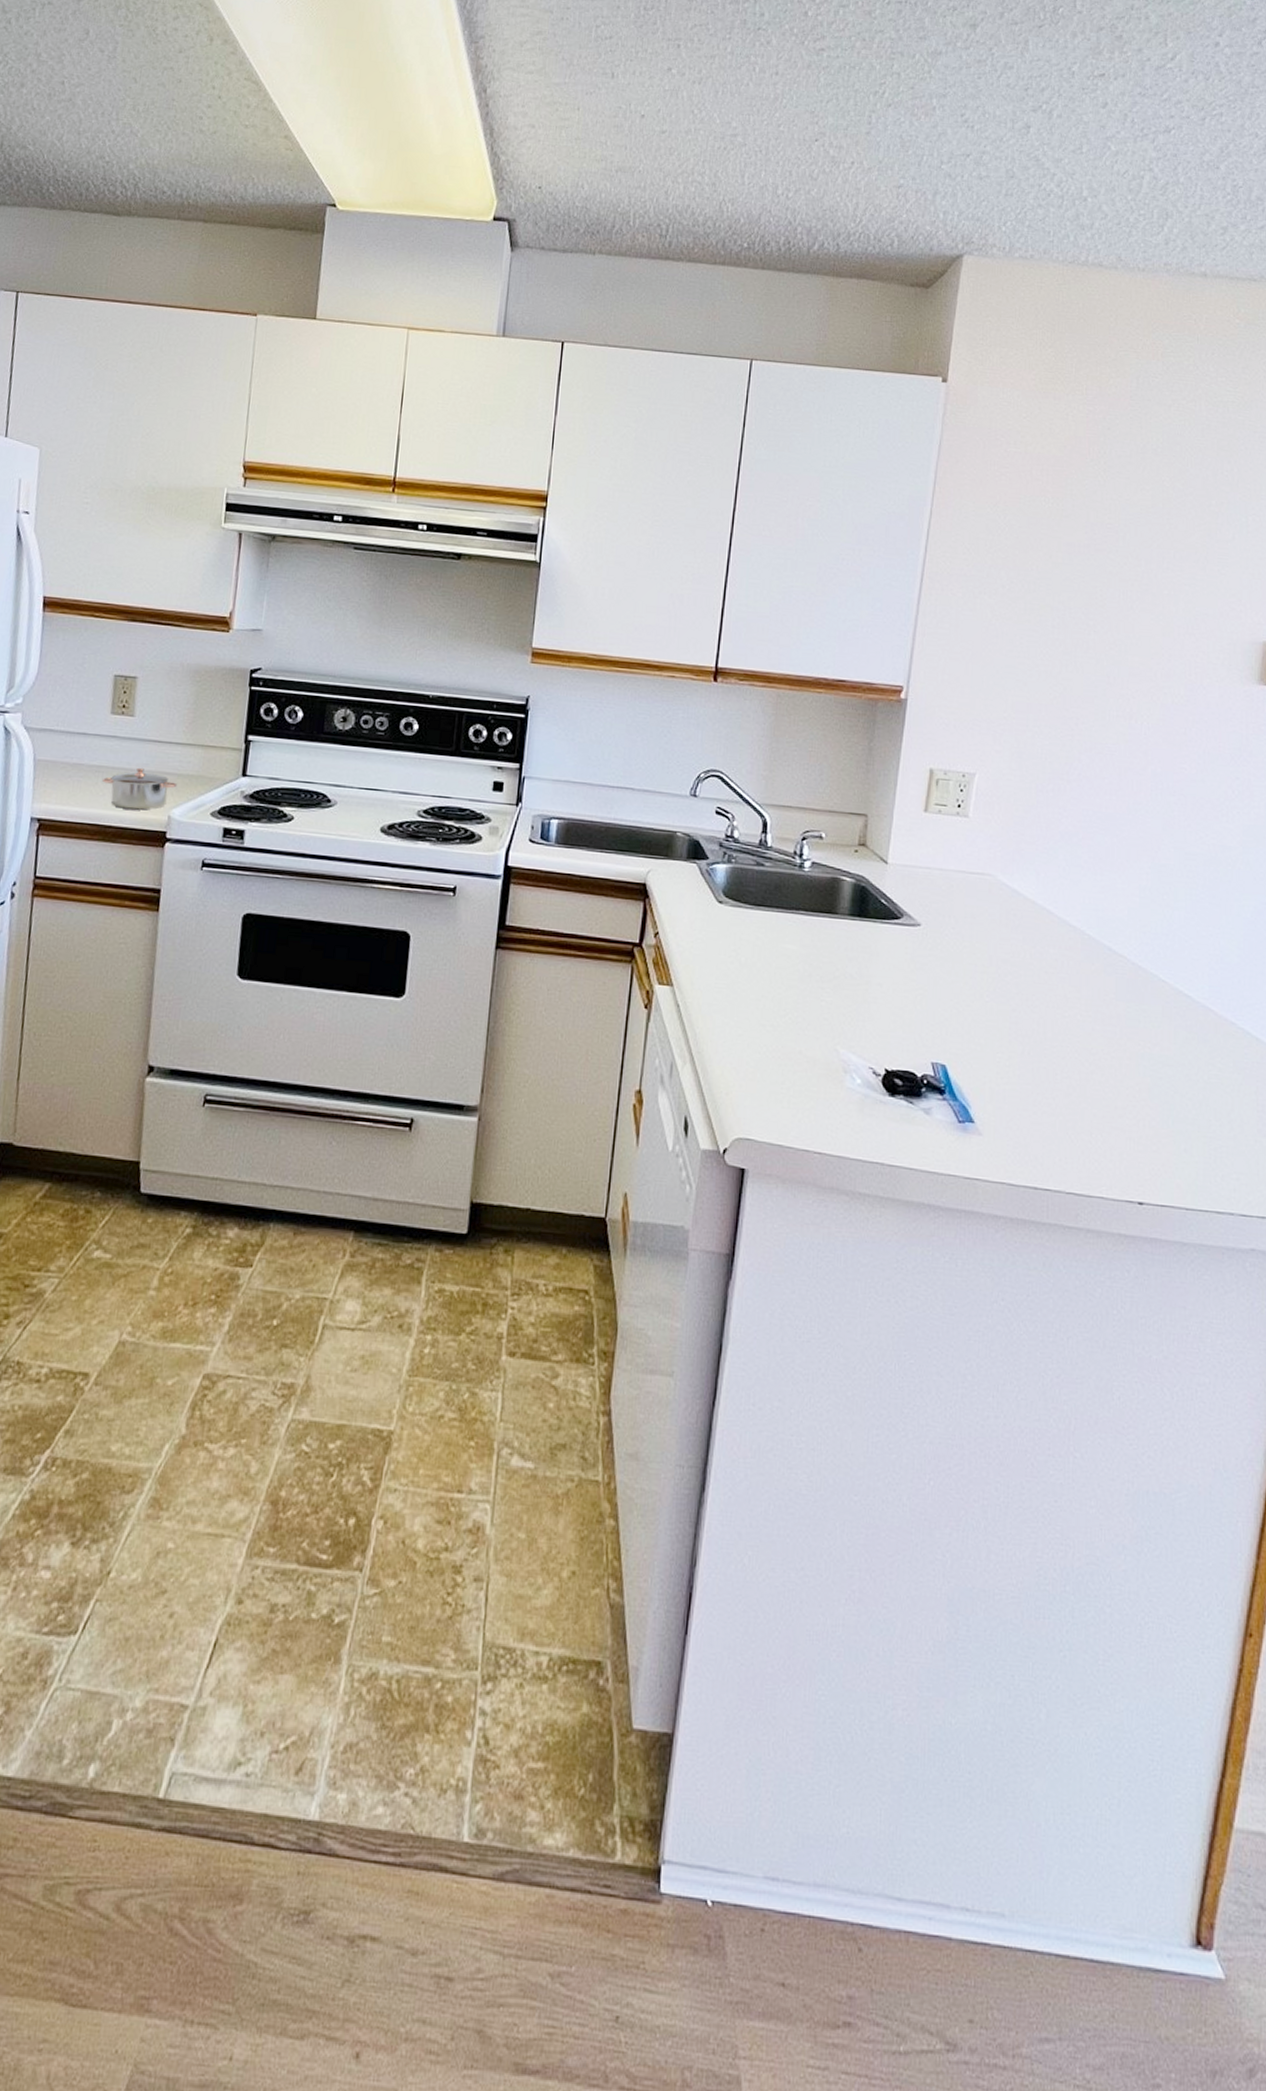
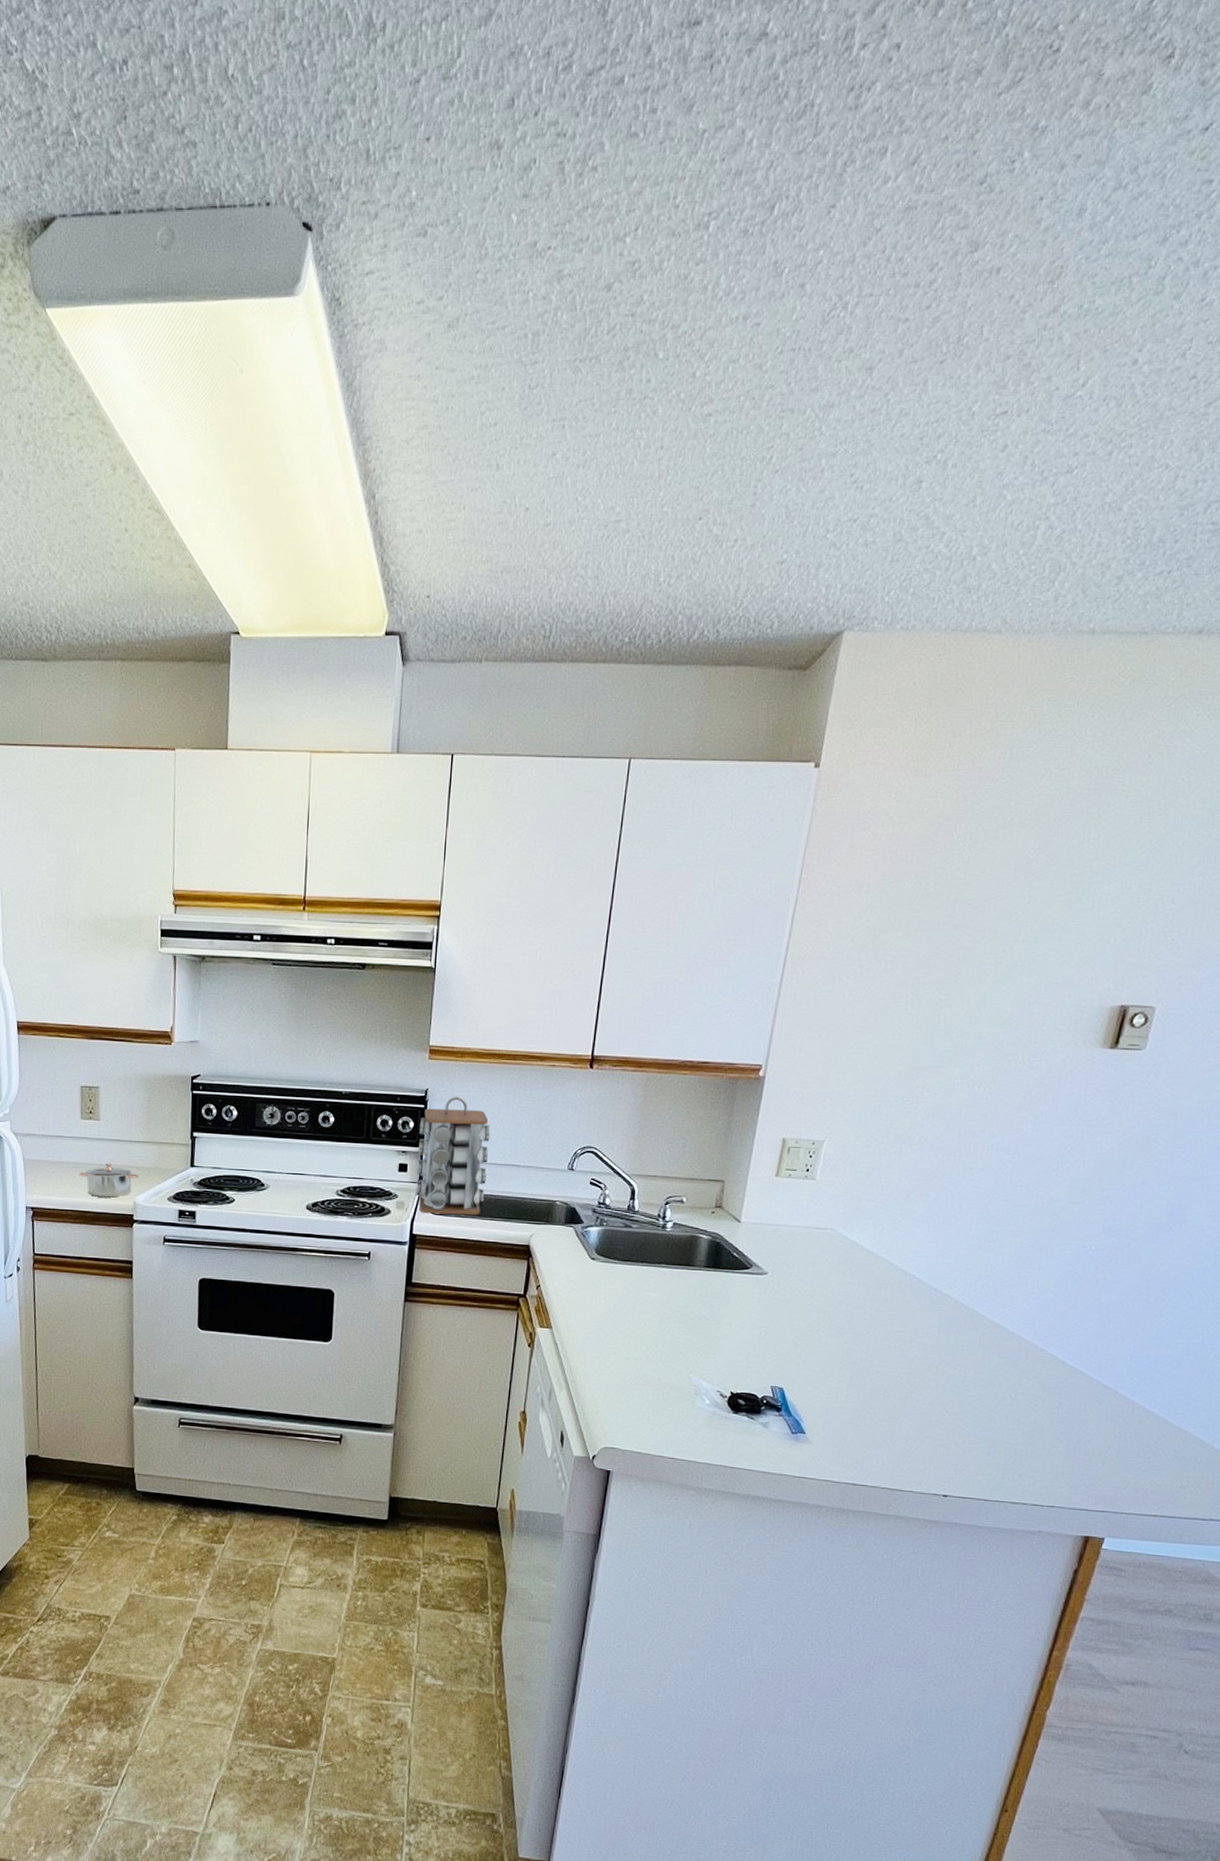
spice rack: none [512,707,601,847] -> present [416,1097,491,1216]

